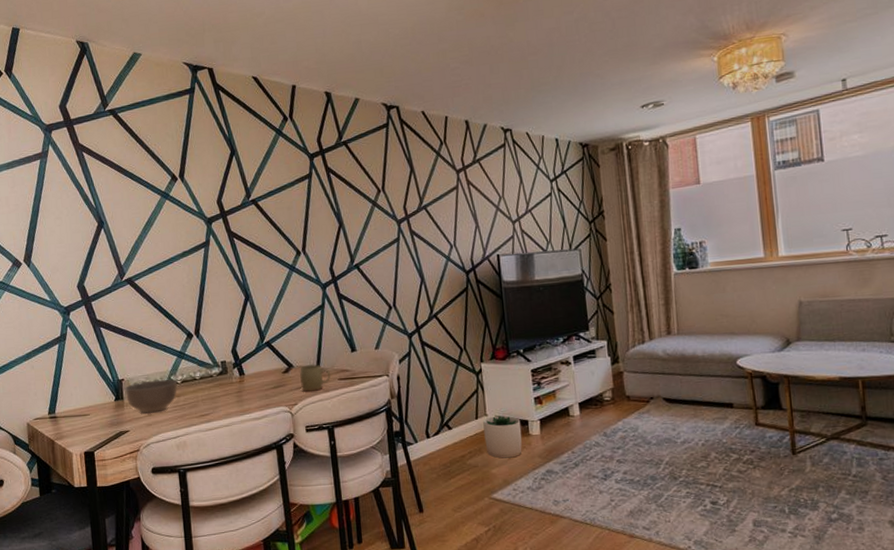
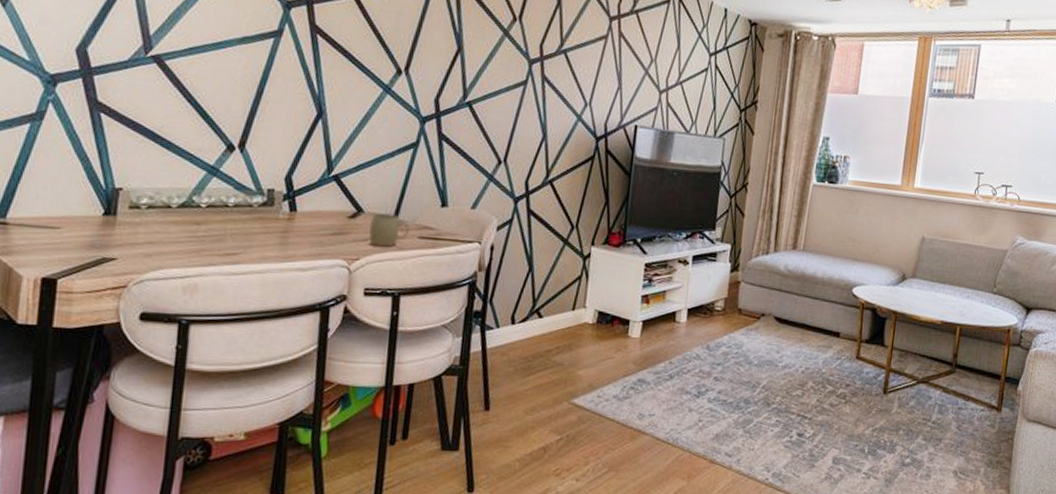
bowl: present [124,378,178,414] -> none [120,196,201,241]
planter: present [483,415,522,459] -> none [577,309,622,360]

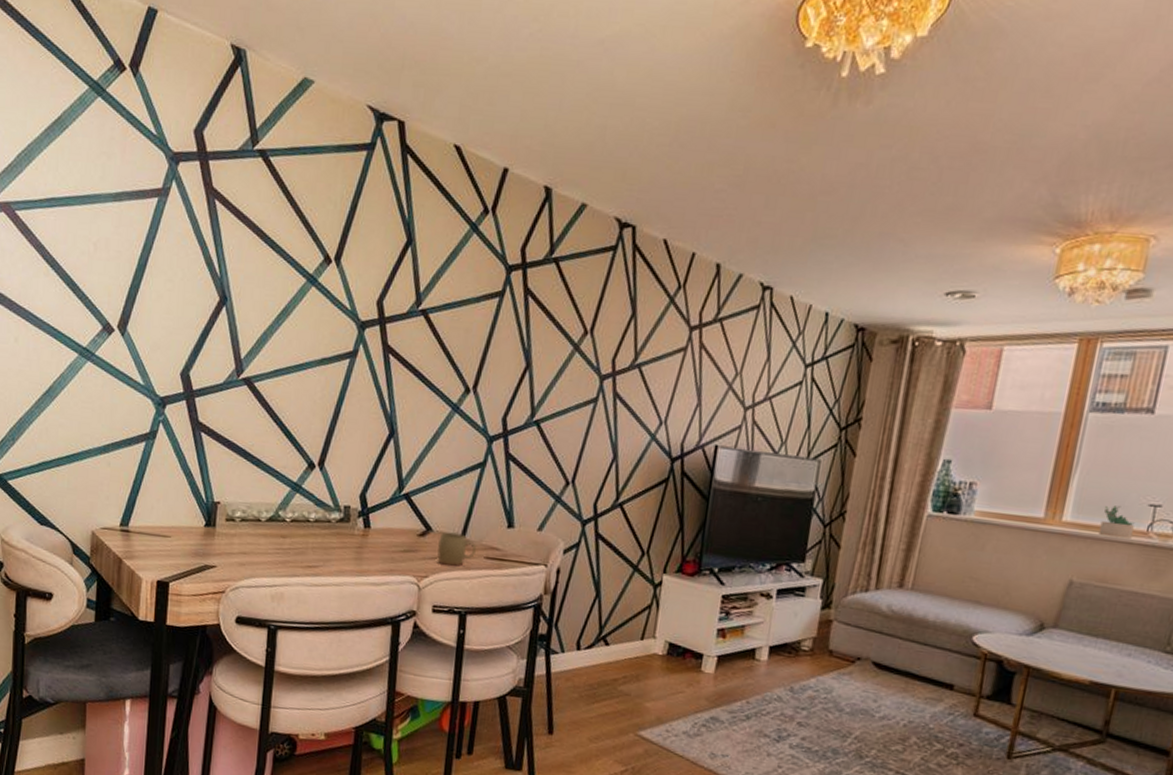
succulent plant: none [941,174,966,201] -> present [1098,505,1135,539]

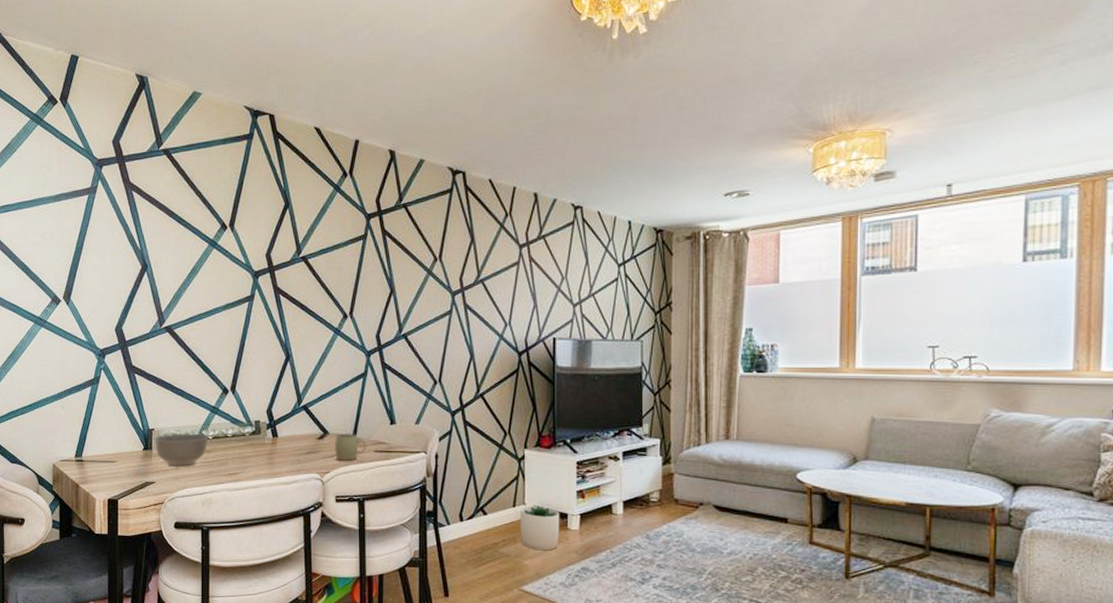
bowl: none [219,510,286,552] -> present [154,433,209,467]
planter: none [645,640,695,694] -> present [520,506,560,551]
succulent plant: present [1098,505,1135,539] -> none [889,351,918,377]

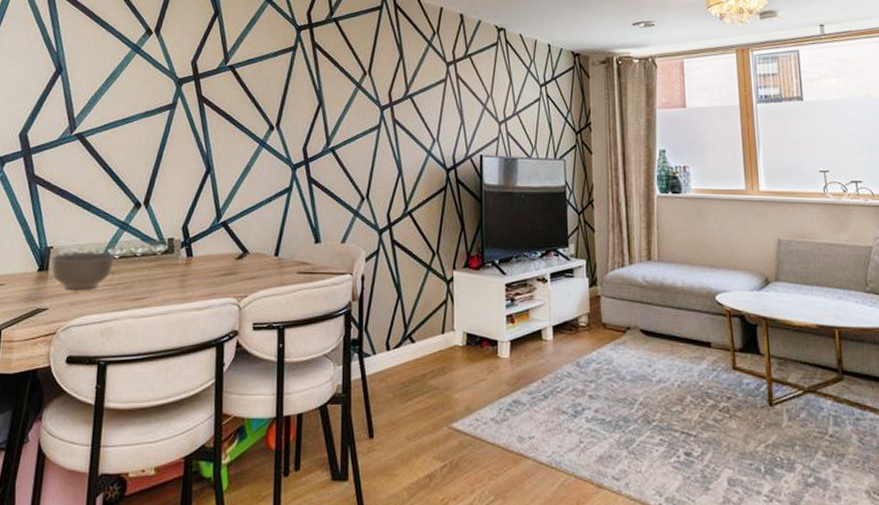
mug: present [335,432,366,462] -> none [254,251,289,285]
planter: present [520,506,560,551] -> none [449,332,490,382]

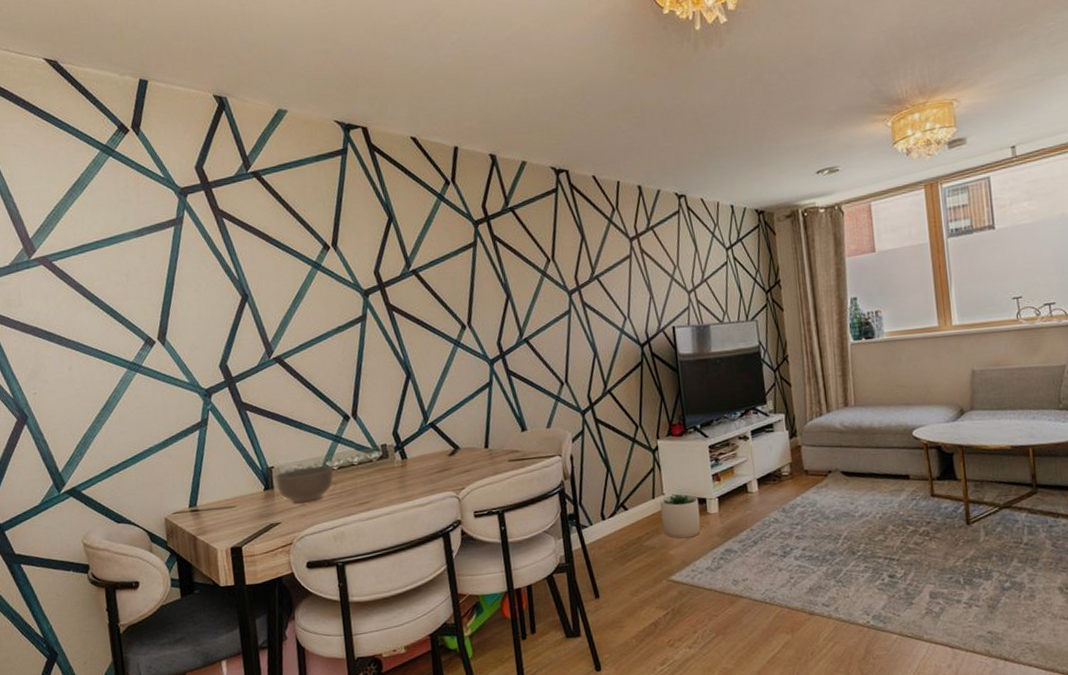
planter: none [449,332,490,382] -> present [660,494,701,539]

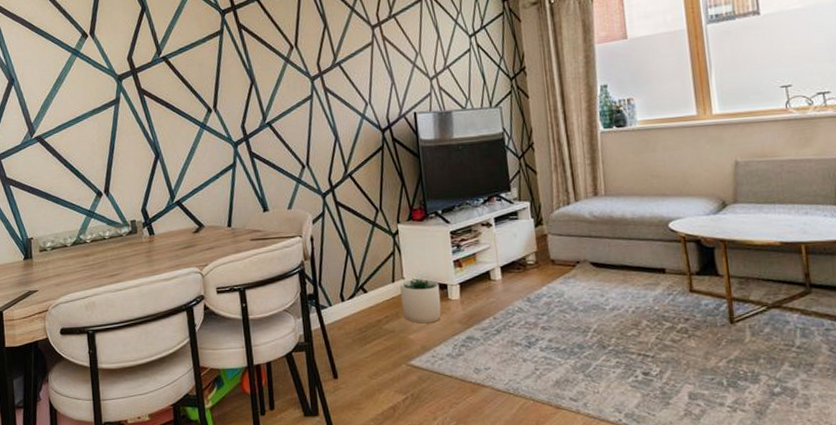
bowl: present [274,464,334,504] -> none [33,237,87,273]

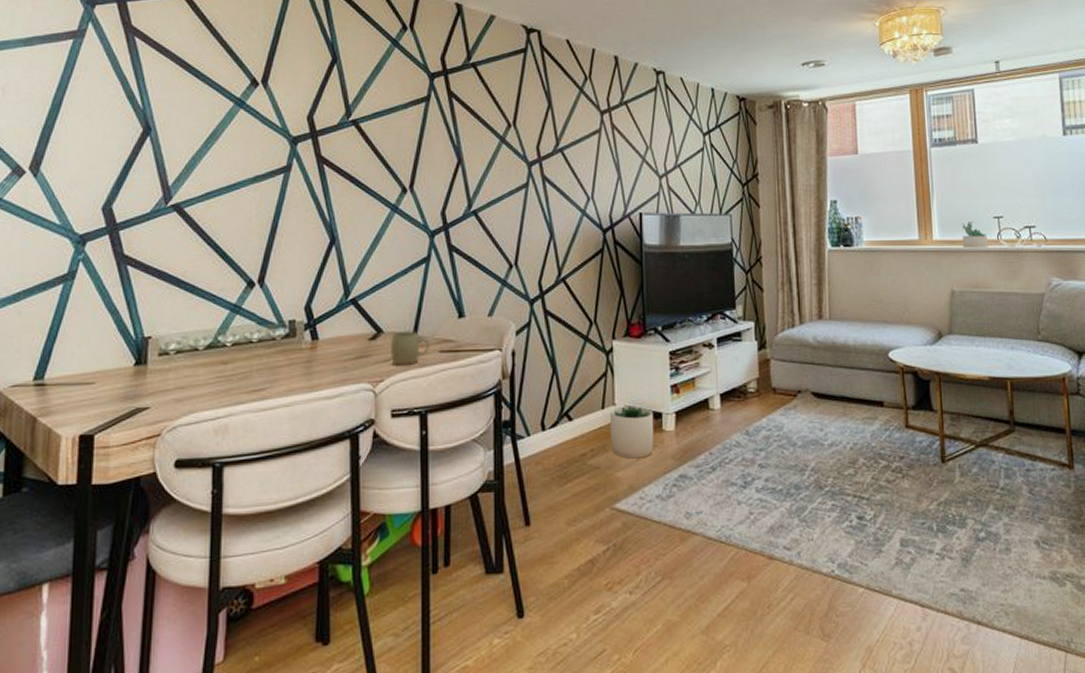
mug: none [210,223,242,253] -> present [391,329,429,367]
succulent plant: none [744,93,775,120] -> present [961,221,988,248]

